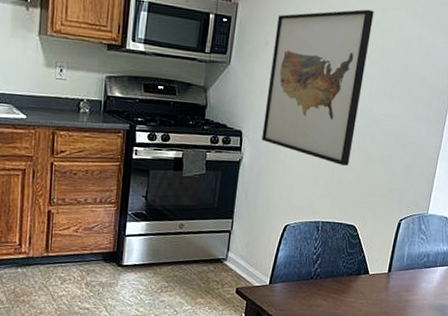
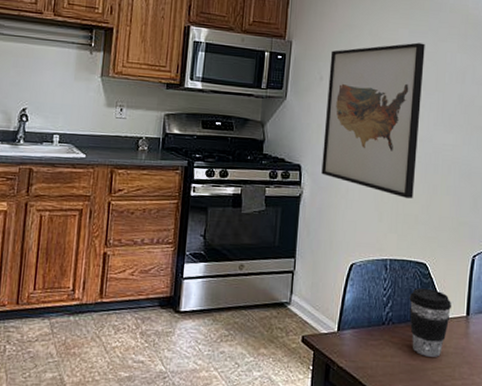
coffee cup: none [336,247,376,307] -> present [409,287,452,357]

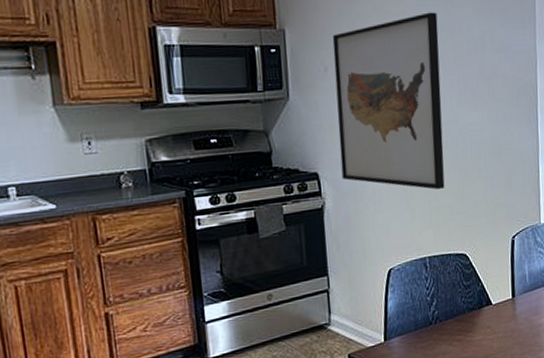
coffee cup: present [409,287,452,357] -> none [453,278,497,347]

